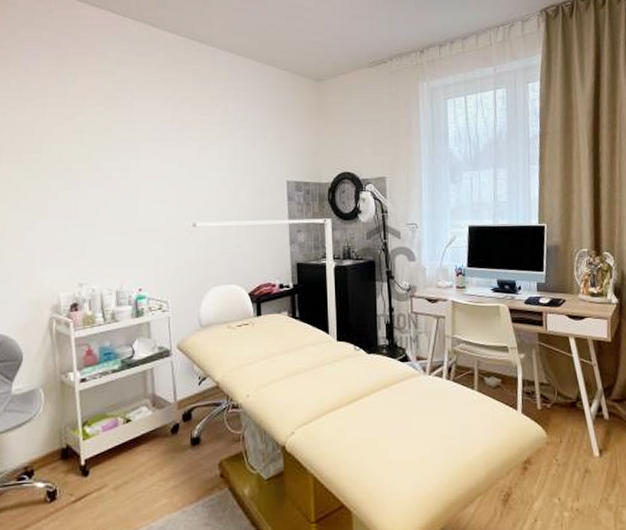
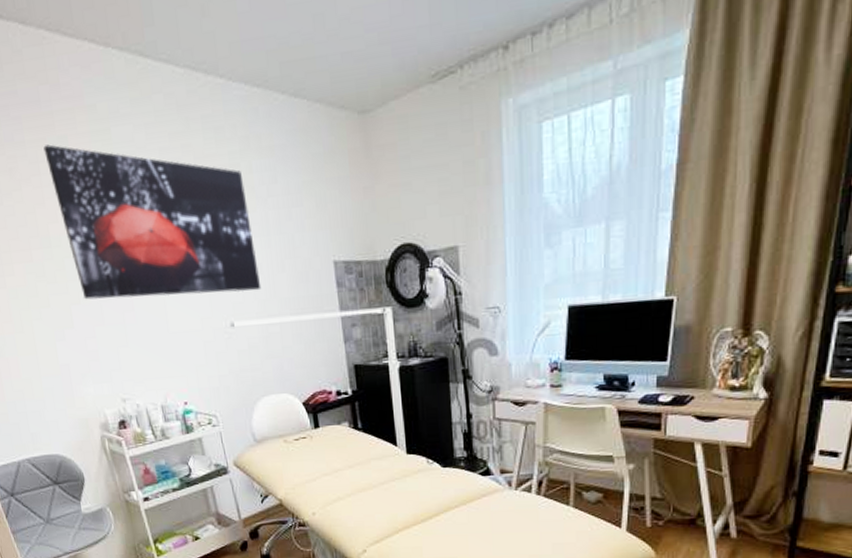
wall art: none [54,76,224,200] -> present [43,144,262,300]

